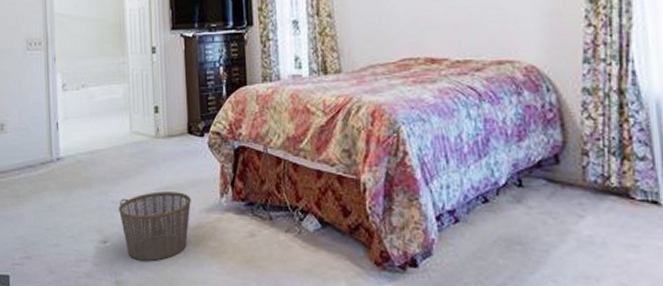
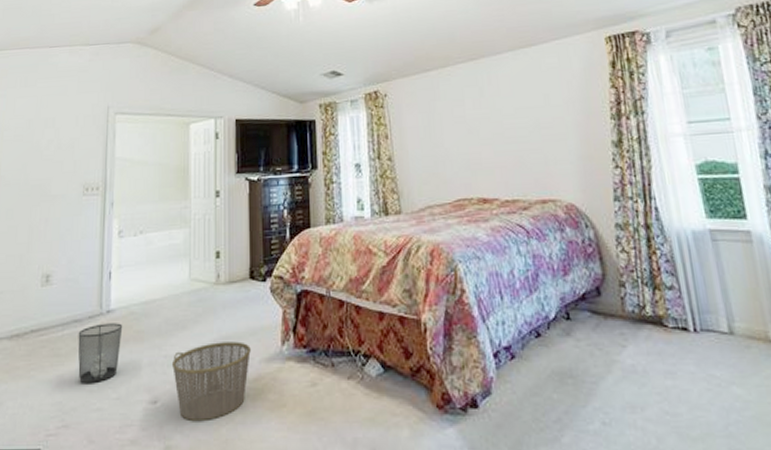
waste bin: none [33,170,72,223] -> present [78,323,123,384]

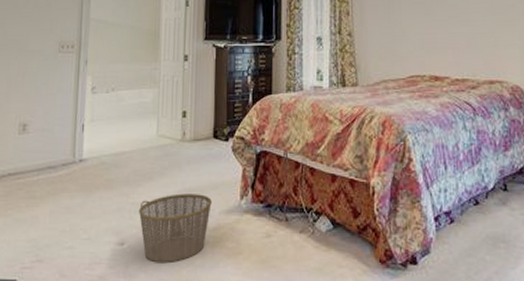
waste bin: present [78,323,123,384] -> none [52,171,94,225]

